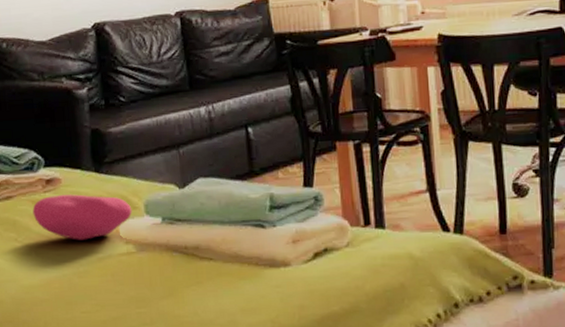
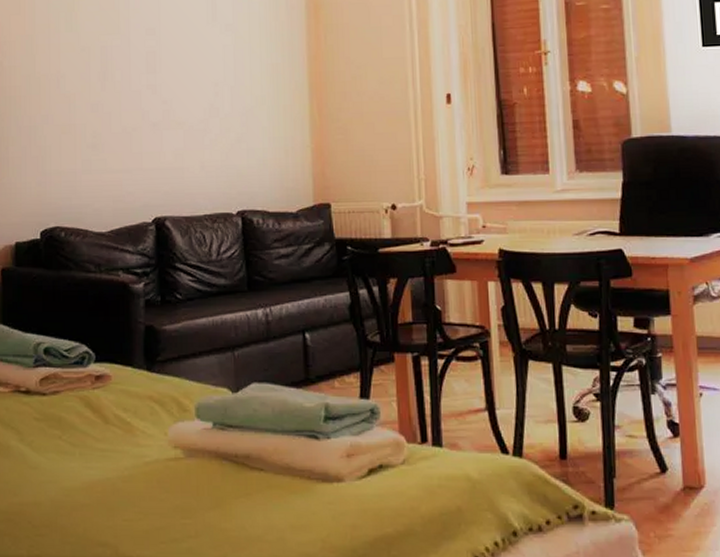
cushion: present [32,194,133,240] -> none [79,393,183,442]

